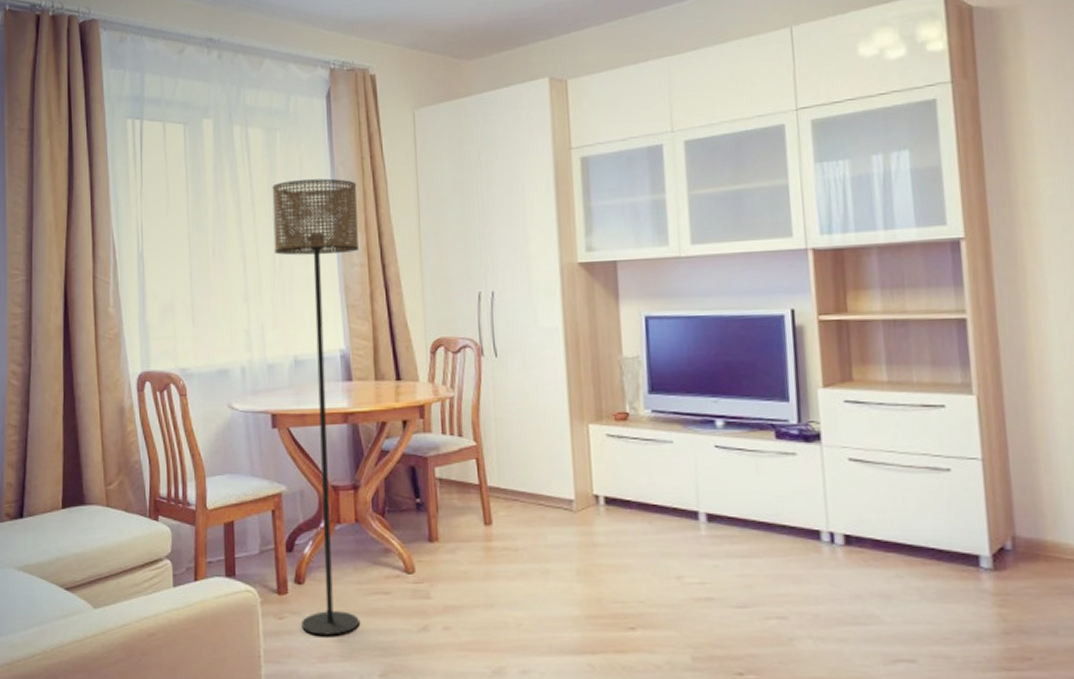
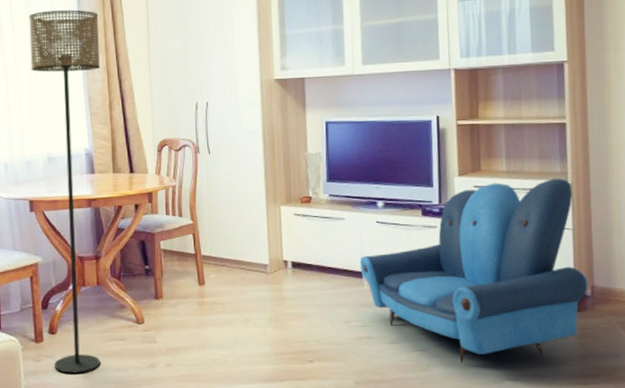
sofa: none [694,391,1008,637] -> present [359,178,588,363]

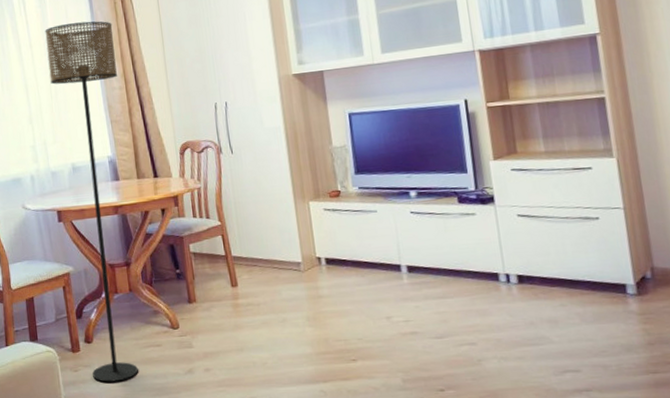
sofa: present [359,178,588,363] -> none [396,155,648,356]

